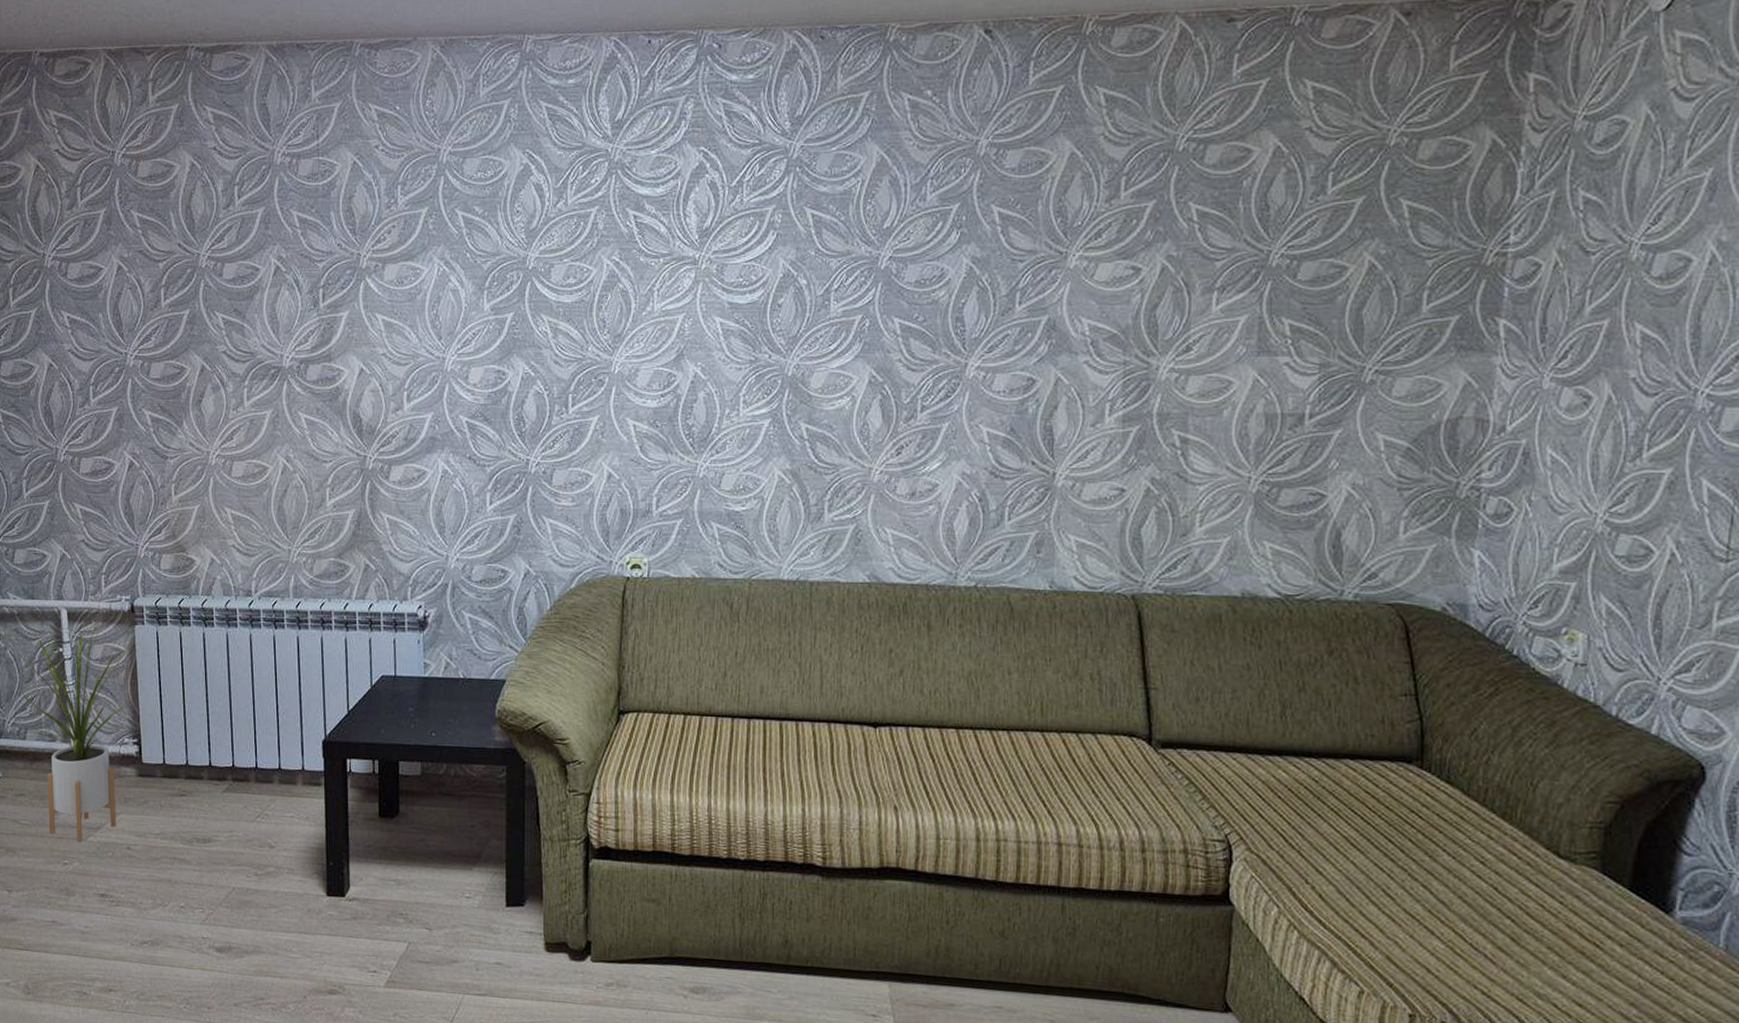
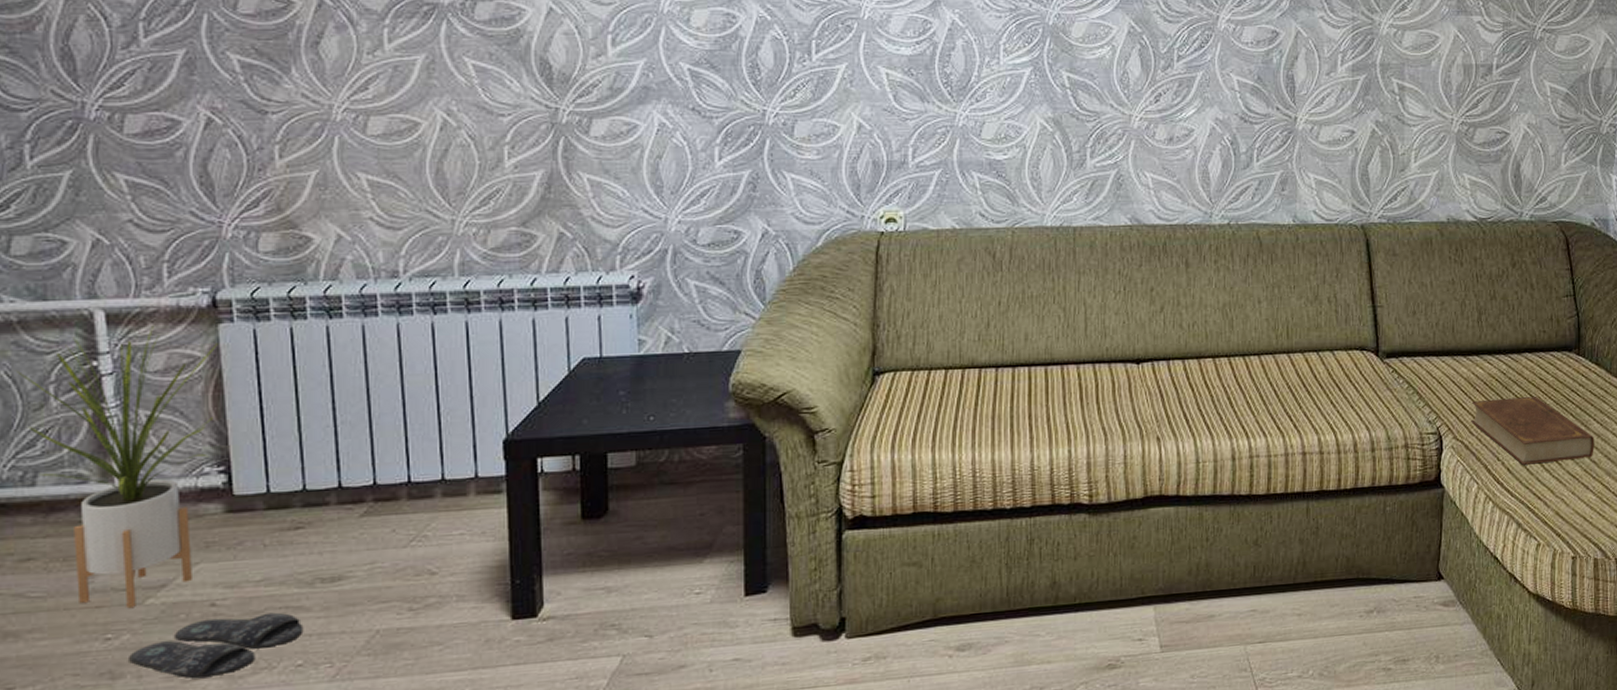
slippers: none [78,859,184,905] -> present [129,612,302,678]
book: none [1270,809,1444,897] -> present [1471,395,1594,465]

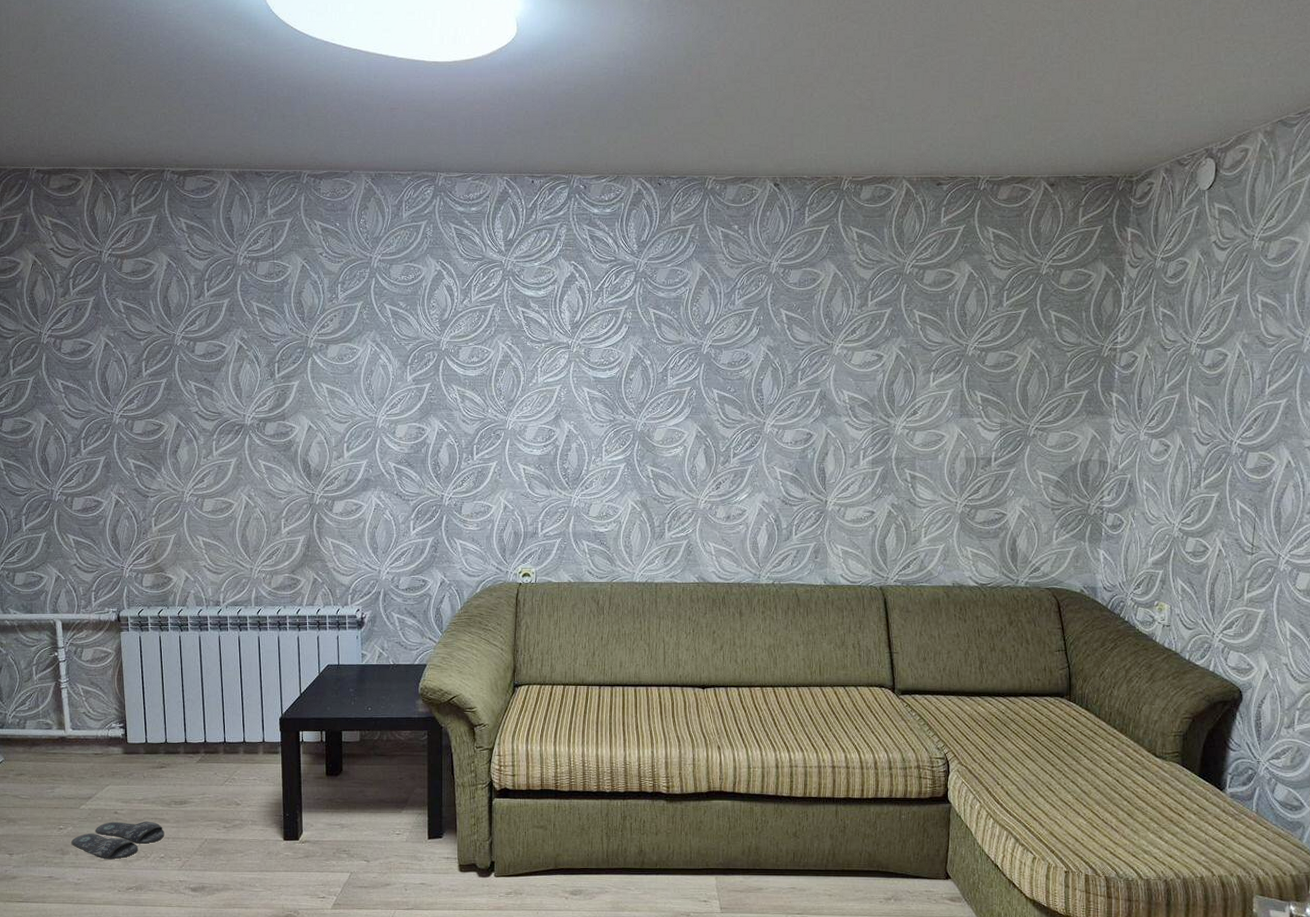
house plant: present [17,326,218,609] -> none [17,632,120,811]
book: present [1471,395,1594,465] -> none [974,733,1085,790]

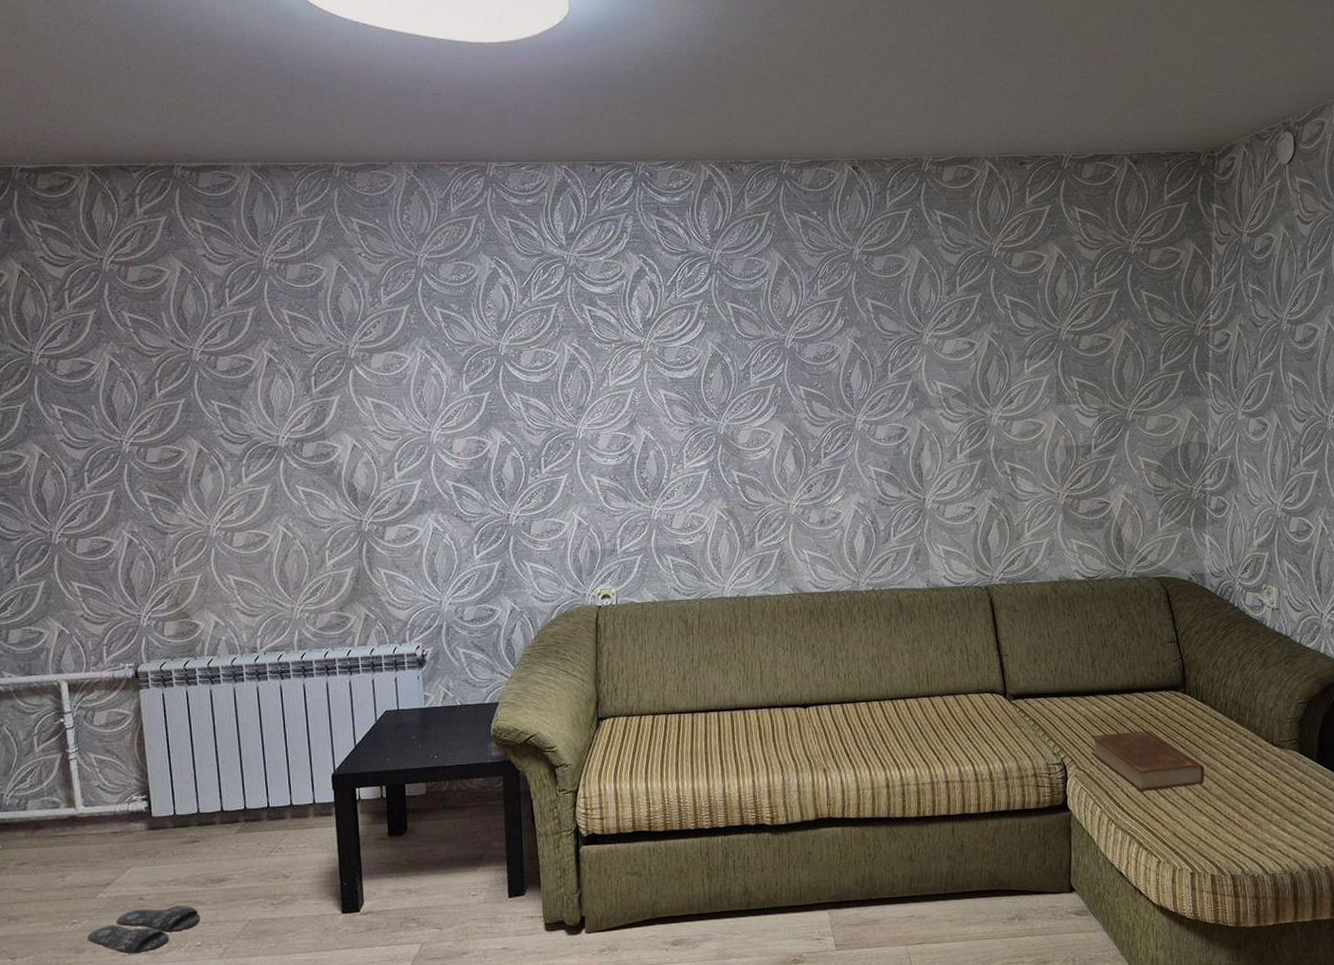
book: none [974,733,1085,790] -> present [1090,730,1205,791]

